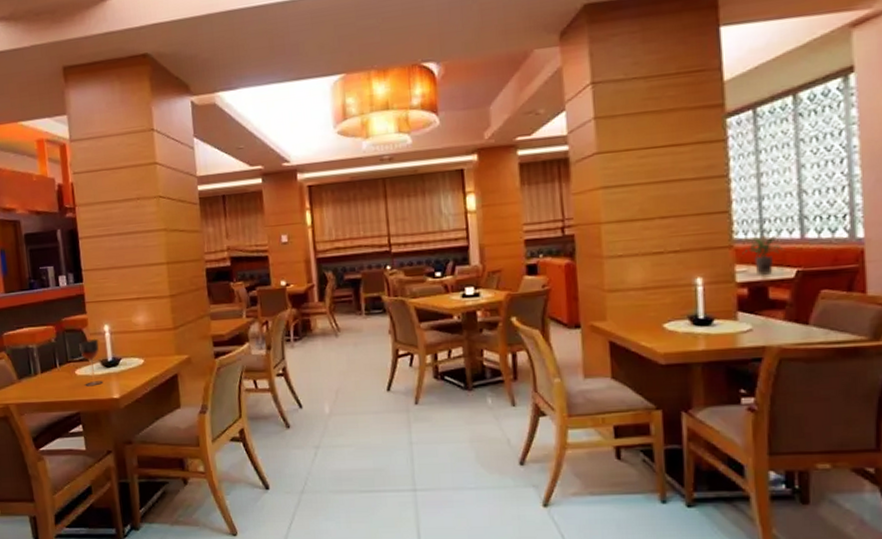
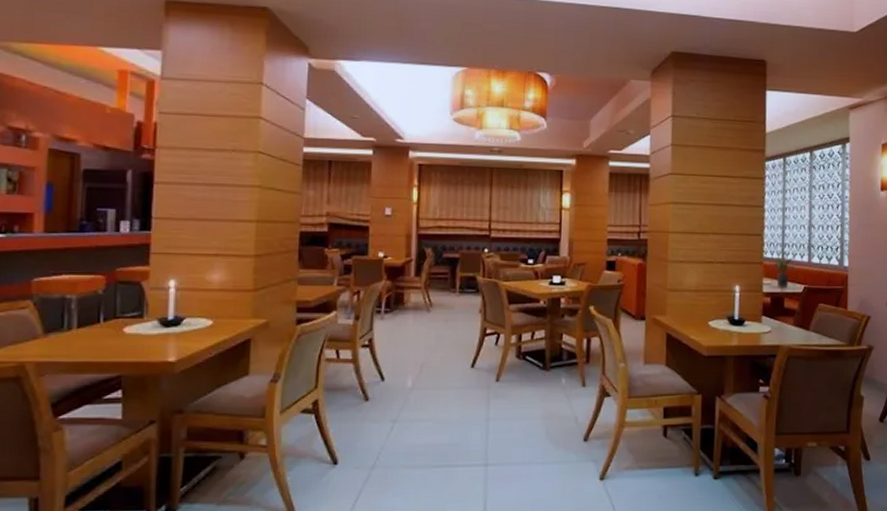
wineglass: present [79,338,103,387] -> none [134,293,160,347]

